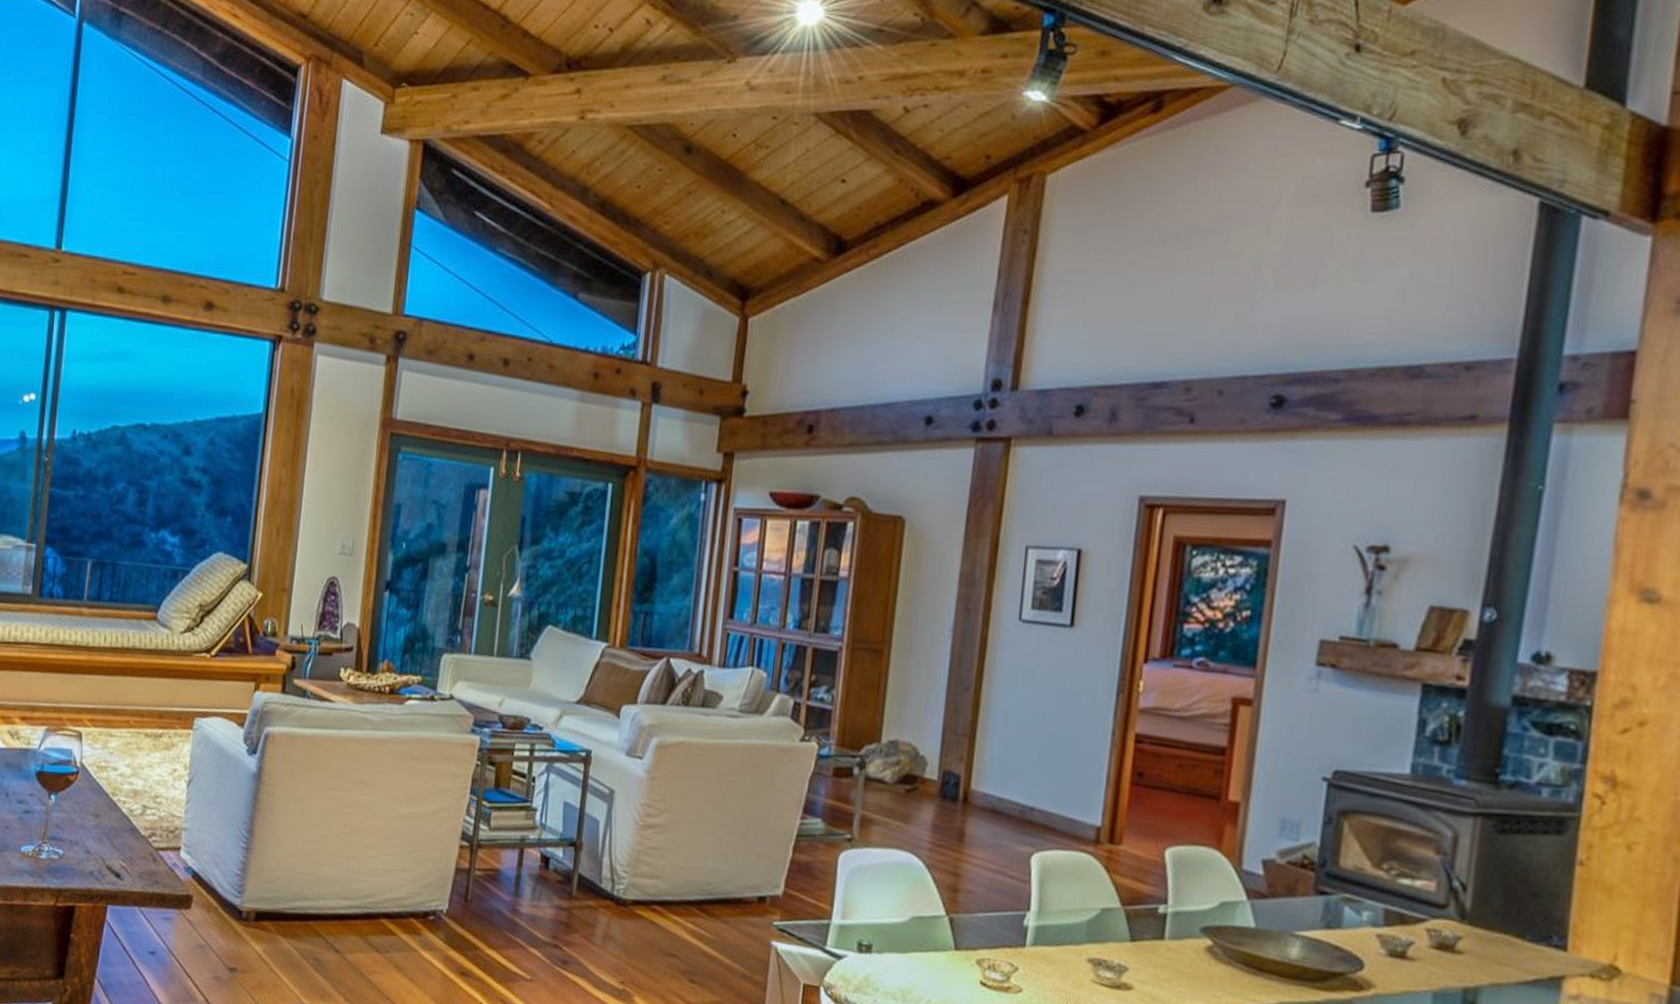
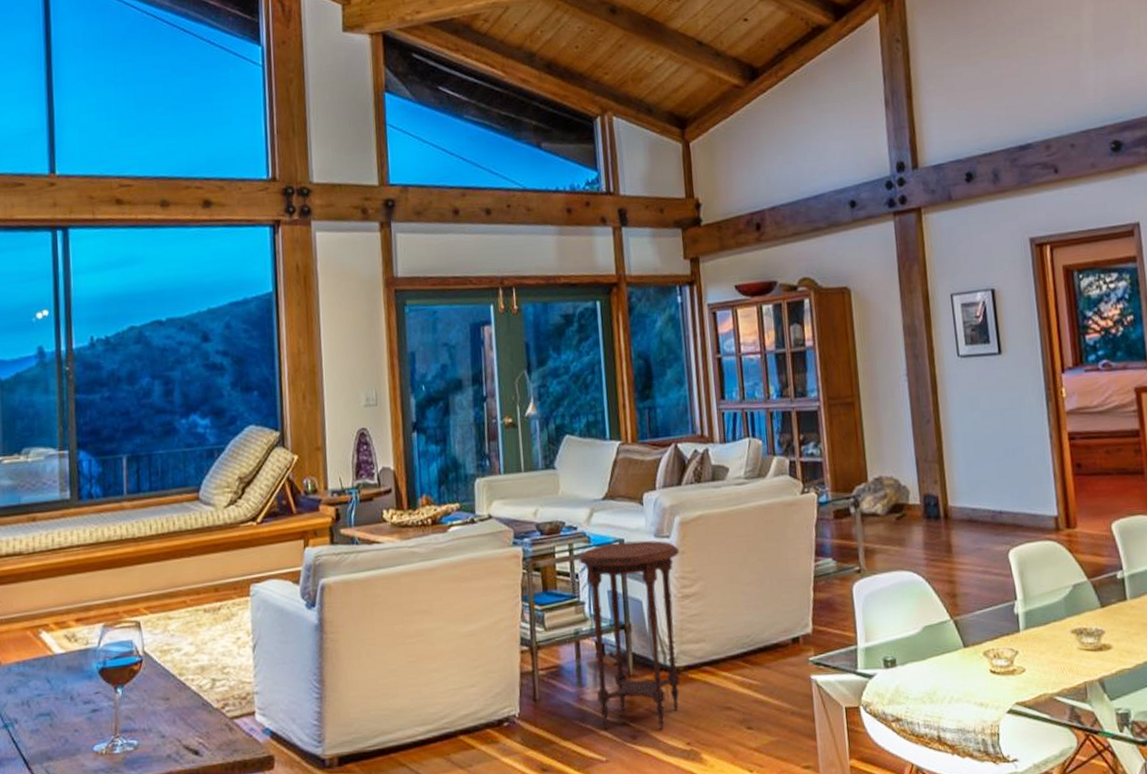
side table: none [533,752,651,961] -> present [578,540,681,730]

